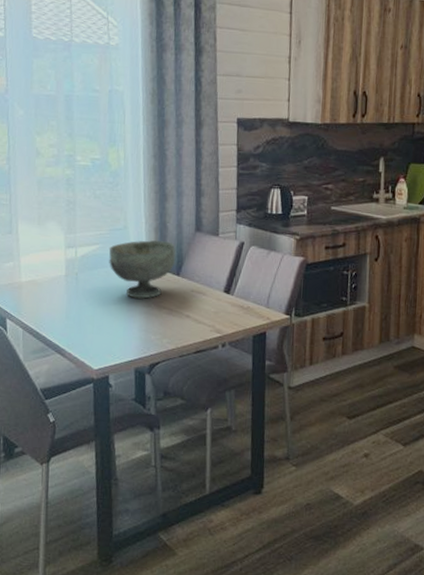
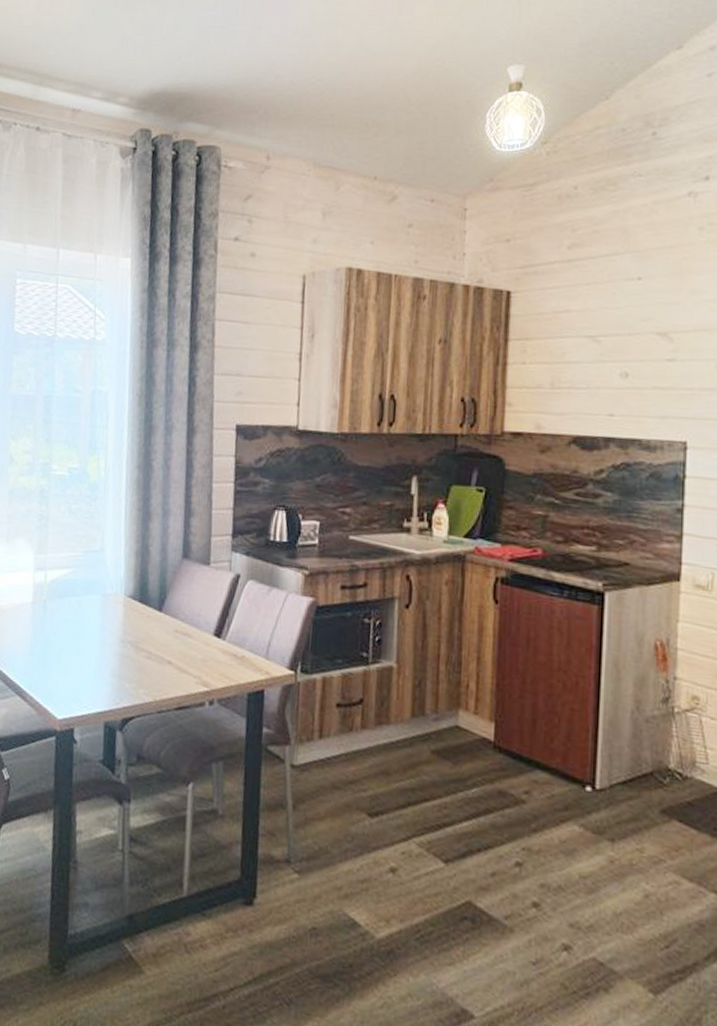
decorative bowl: present [108,240,175,299] -> none [81,566,158,637]

